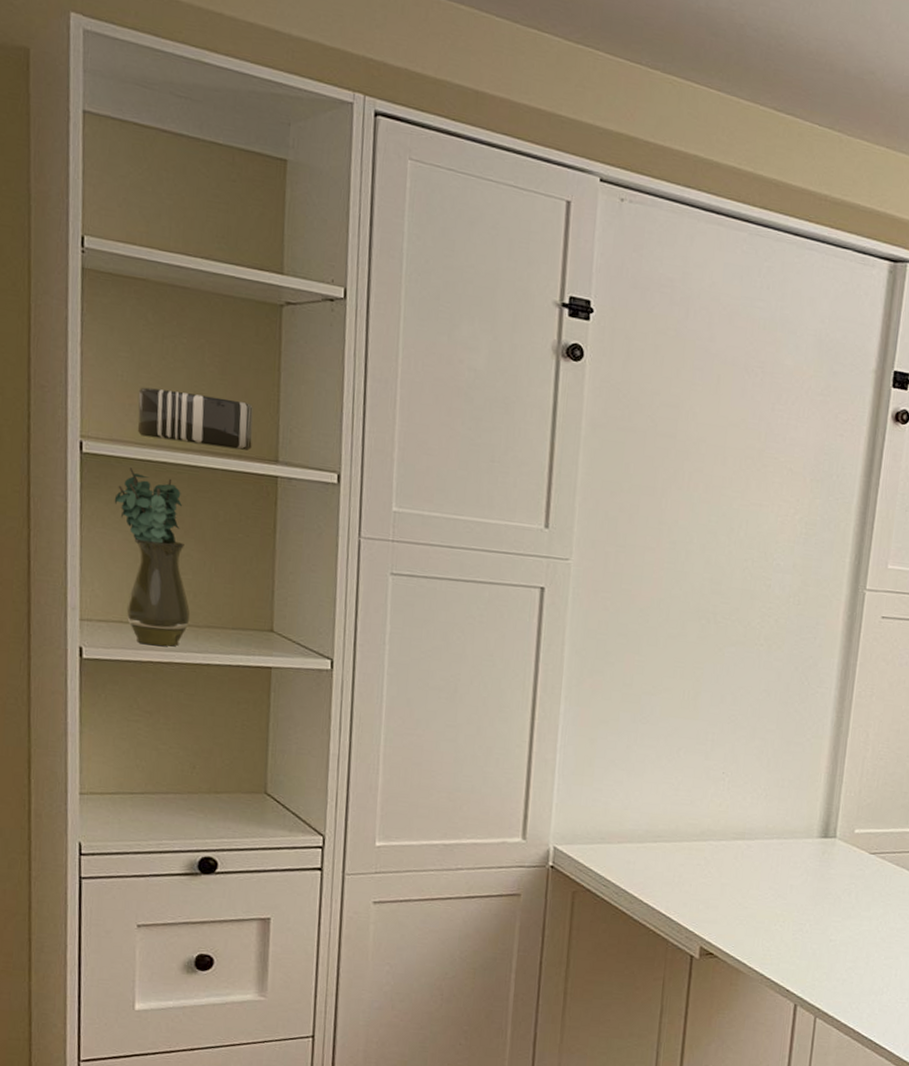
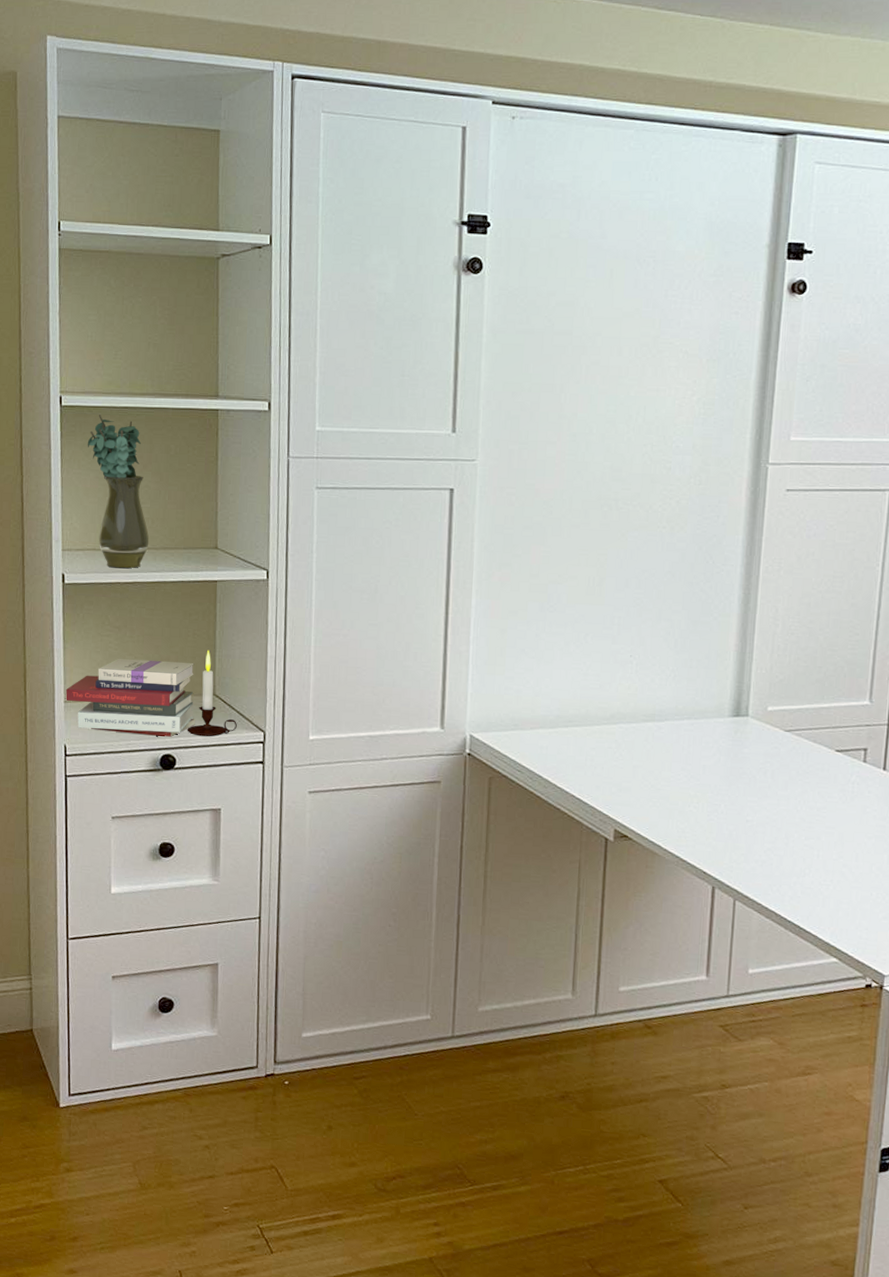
books: none [81,747,242,838] -> present [66,658,195,737]
decorative box: present [137,387,254,451] -> none [104,344,197,389]
candle: none [232,743,292,840] -> present [187,650,237,737]

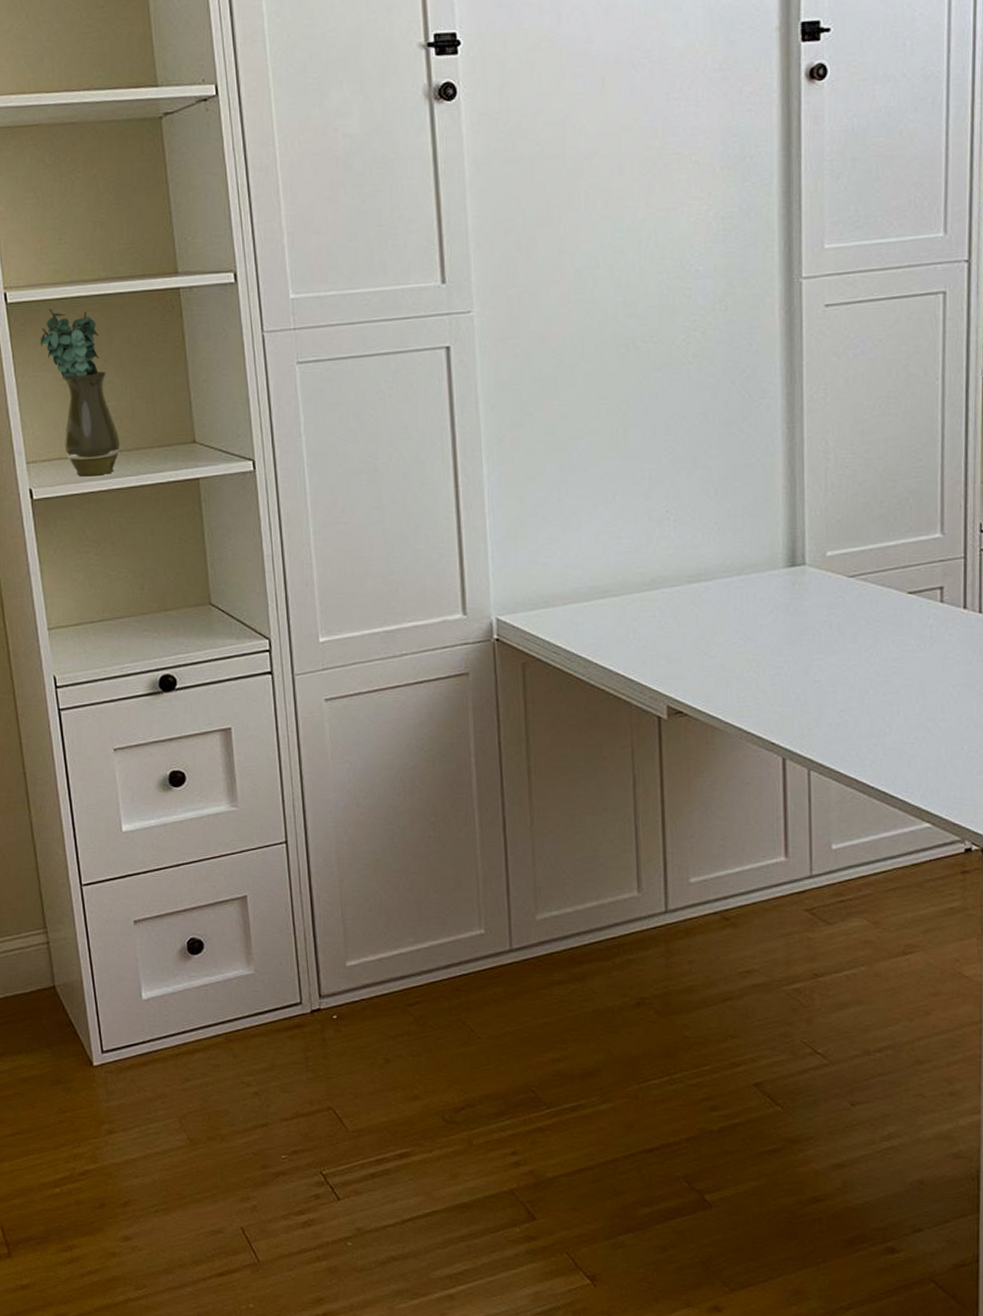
books: present [66,658,195,737] -> none [48,571,193,657]
candle: present [187,650,237,737] -> none [184,555,239,652]

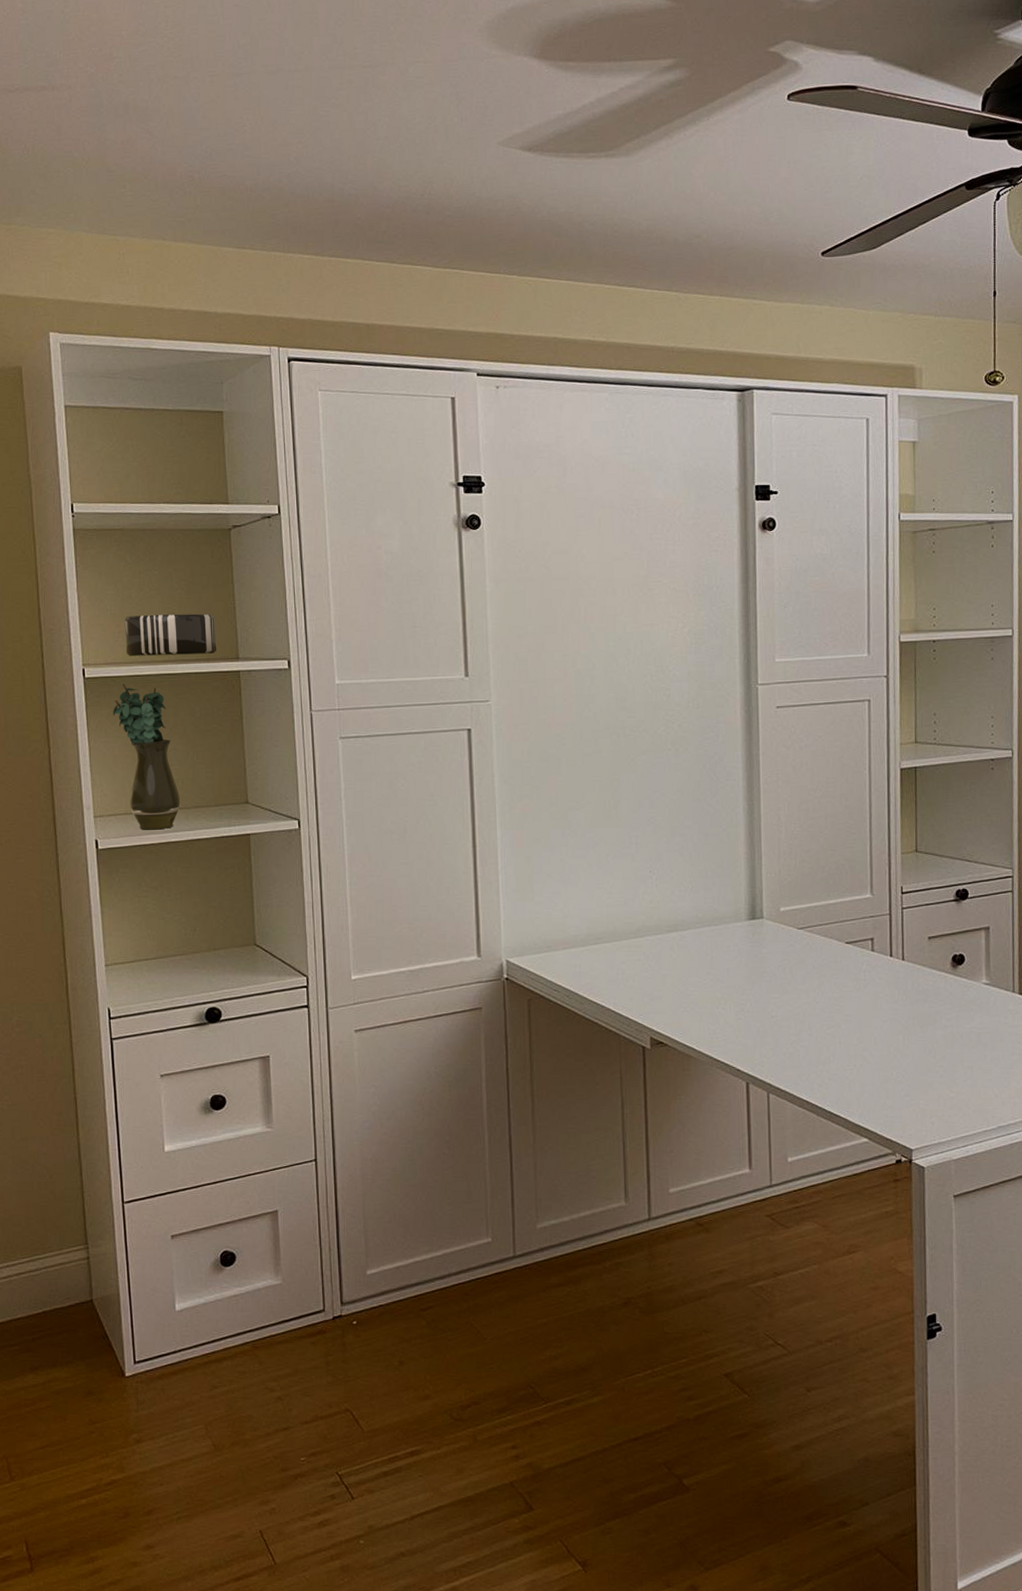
decorative box: none [46,221,152,276] -> present [124,613,217,656]

